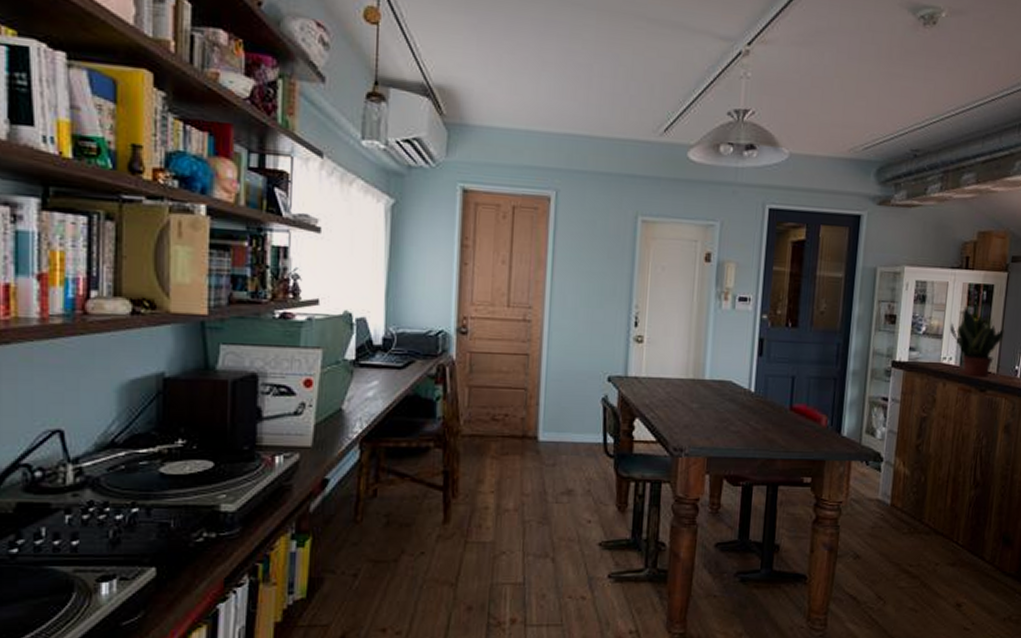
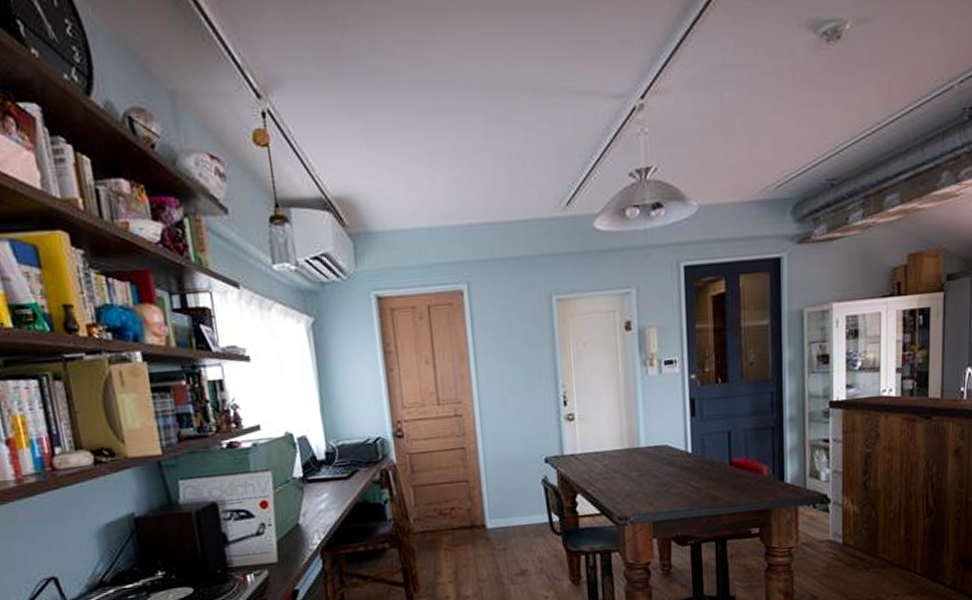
potted plant: present [949,305,1005,378] -> none [886,333,946,406]

